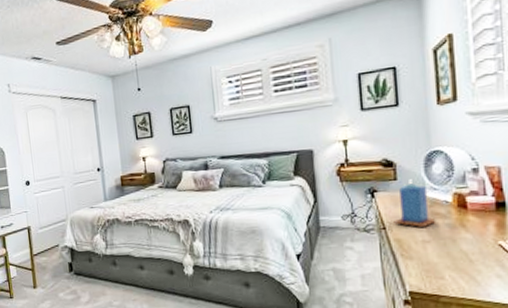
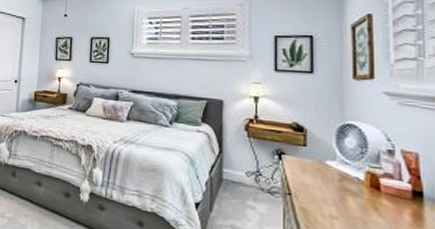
candle: present [394,179,435,227] -> none [300,148,344,201]

